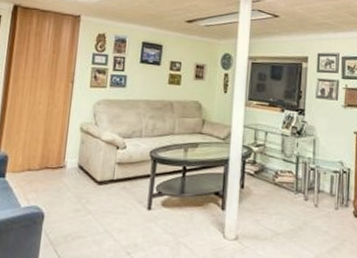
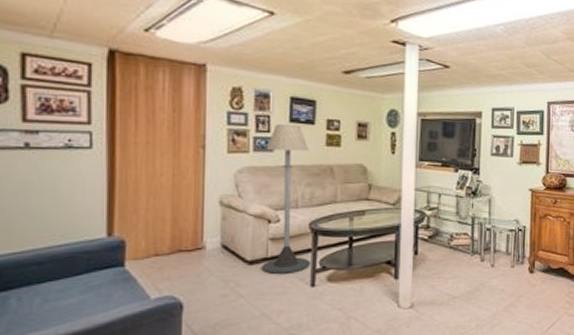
floor lamp: none [108,64,154,196] -> present [261,124,311,274]

